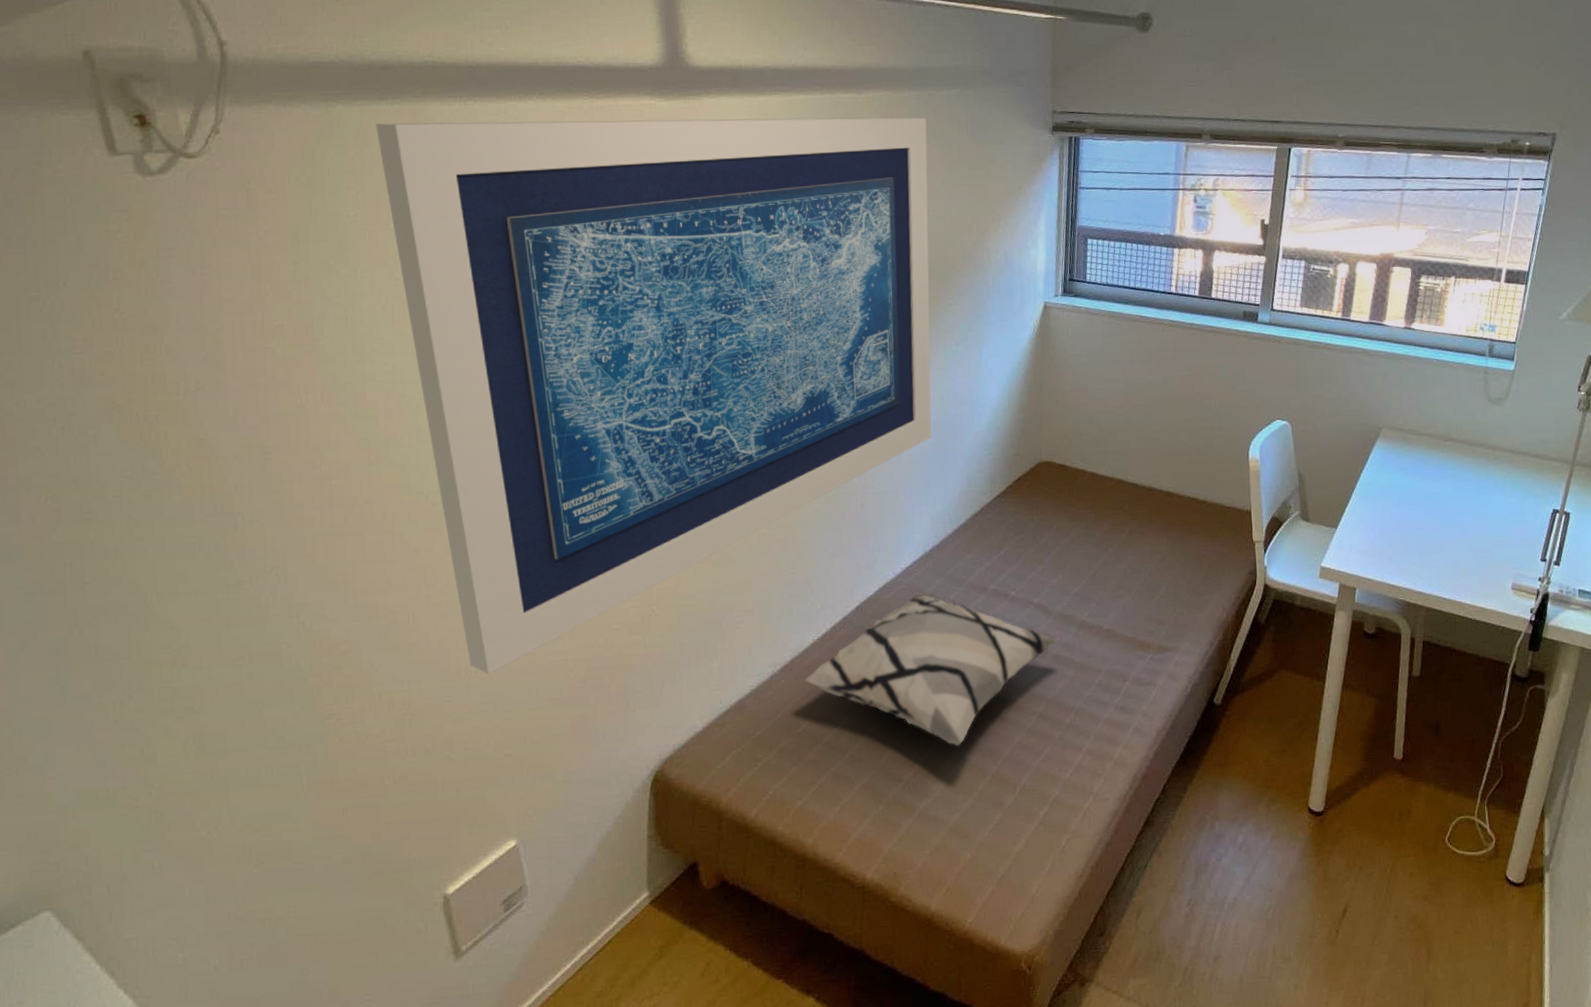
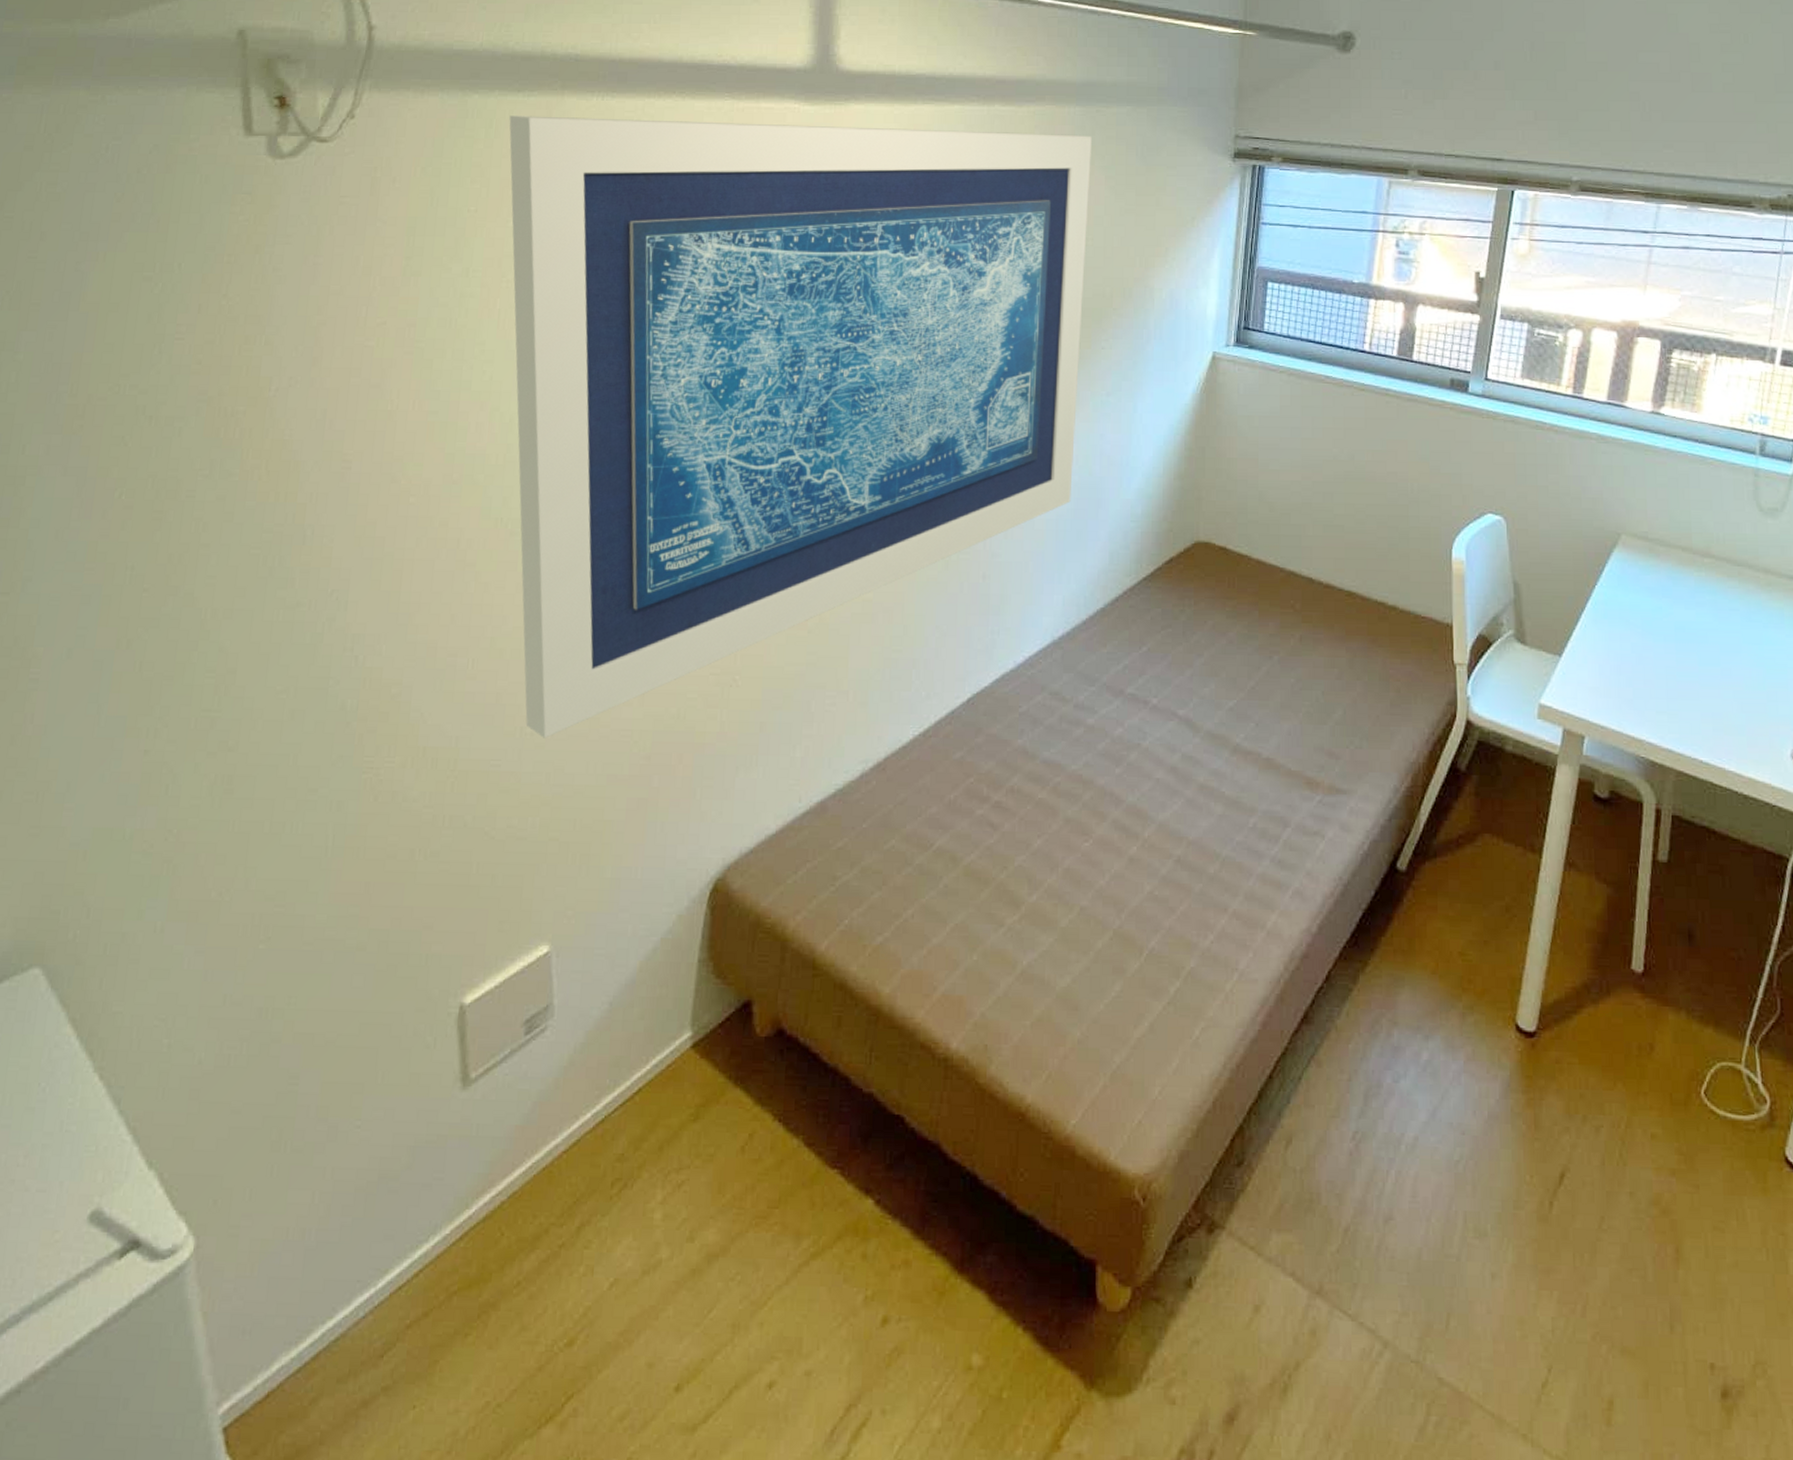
decorative pillow: present [804,592,1058,747] -> none [898,688,1206,889]

